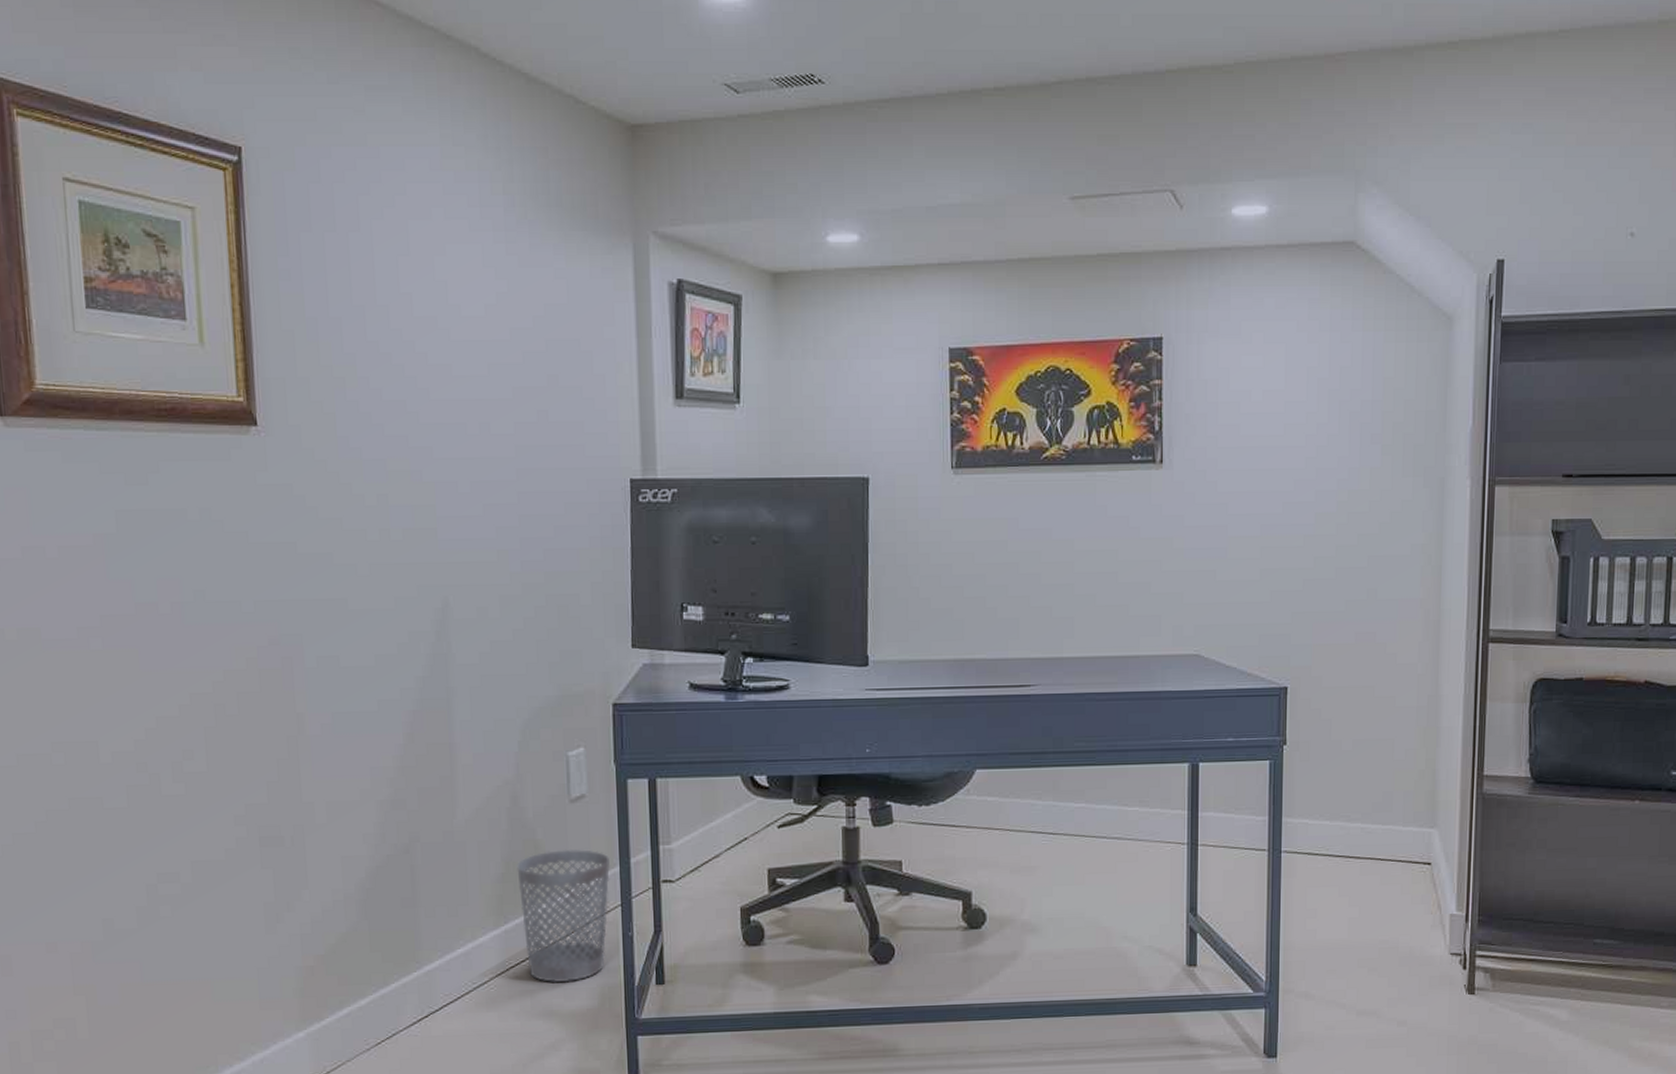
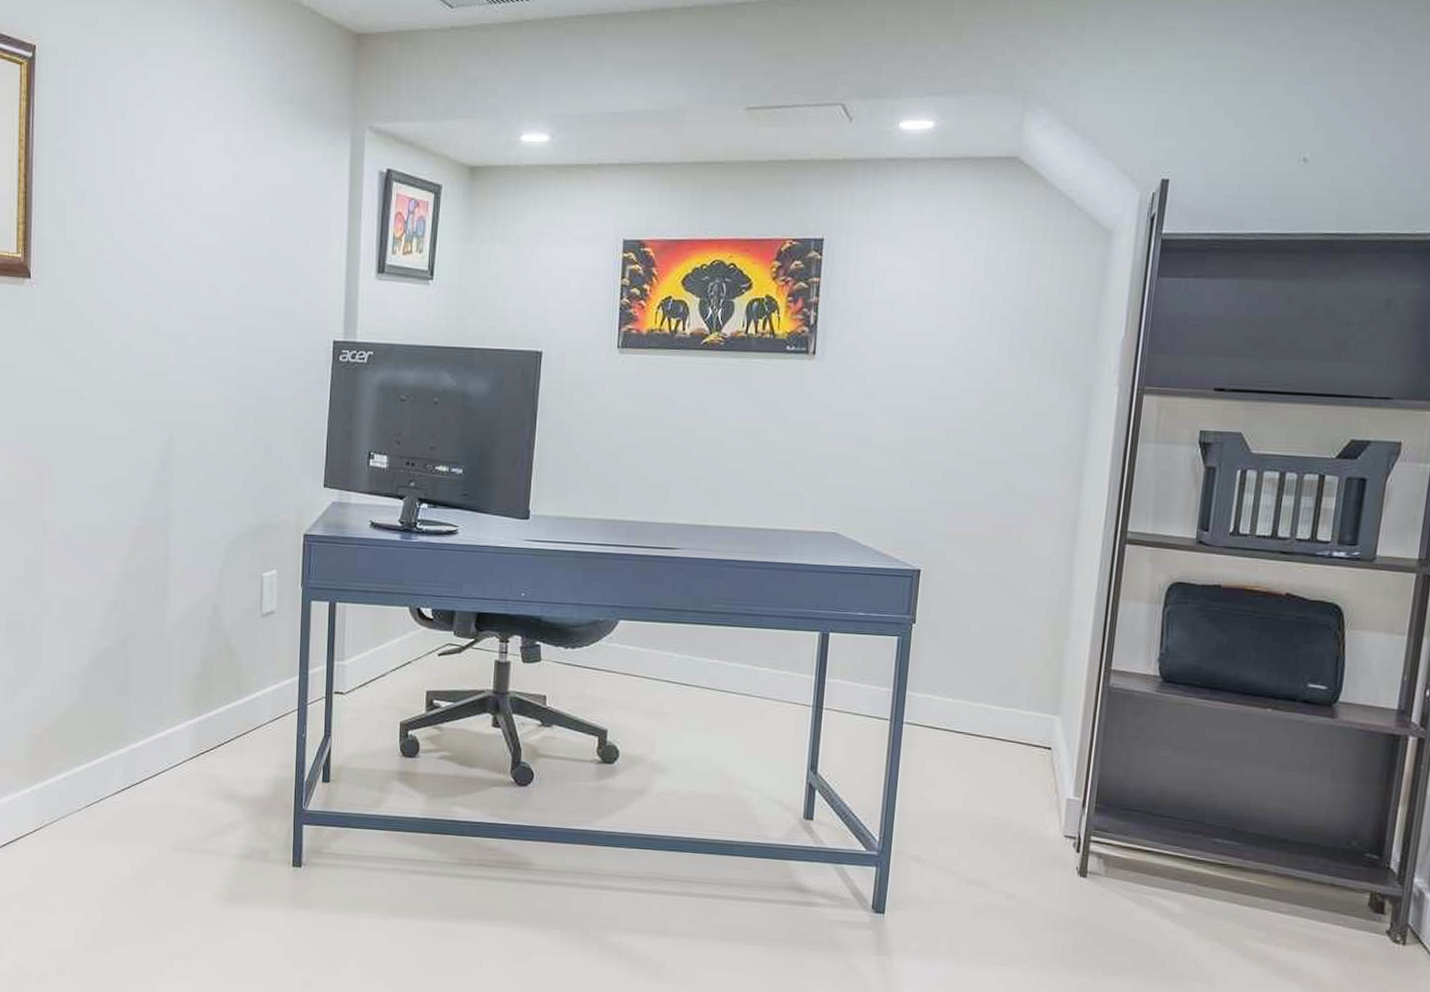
wastebasket: present [517,849,611,983] -> none [212,656,292,772]

